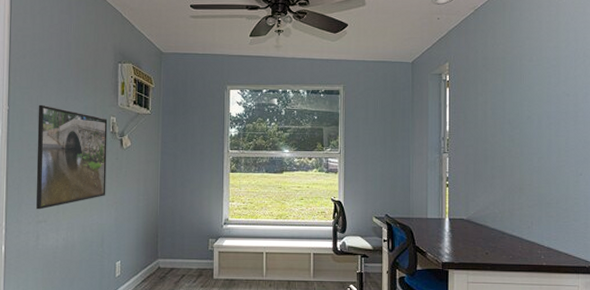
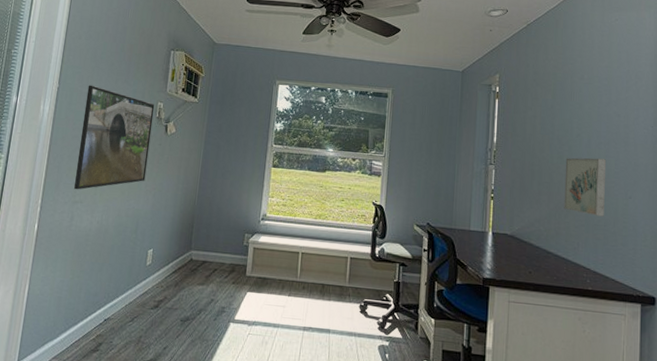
wall art: none [517,139,557,195] -> present [564,157,607,217]

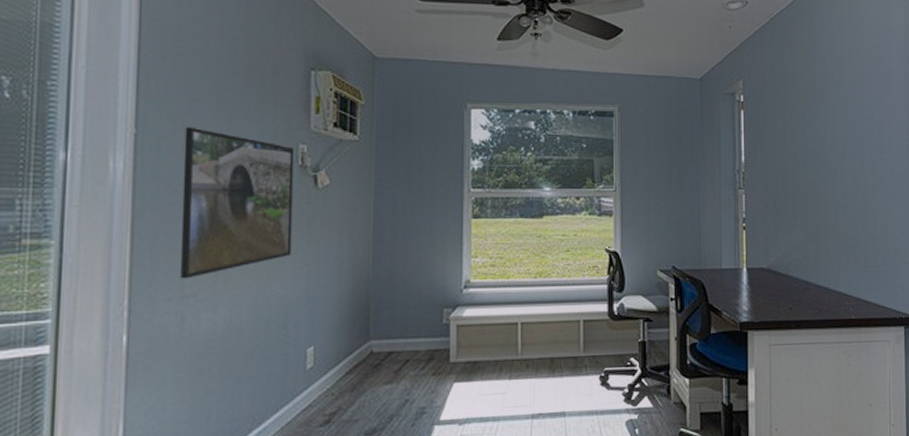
wall art: present [564,157,607,217] -> none [820,171,863,236]

